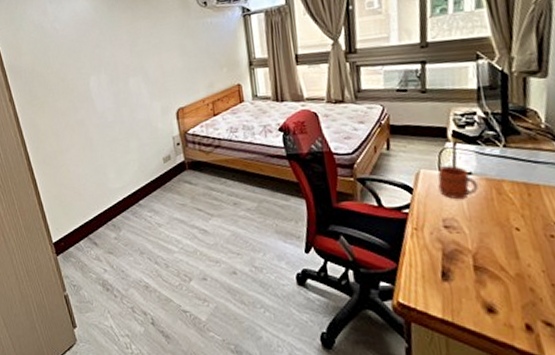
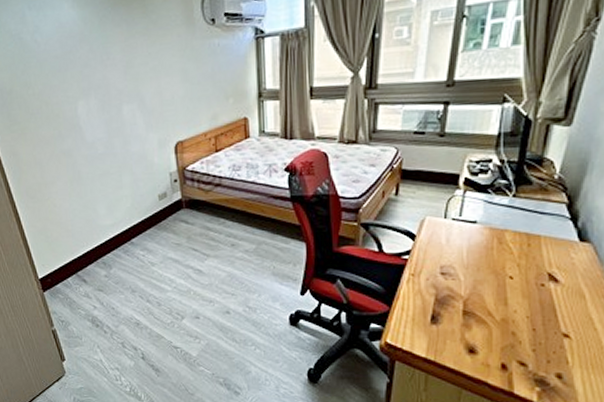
mug: present [437,166,478,200] -> none [441,214,480,248]

